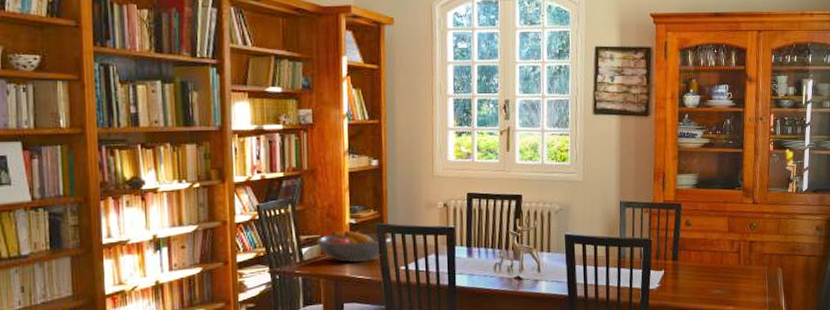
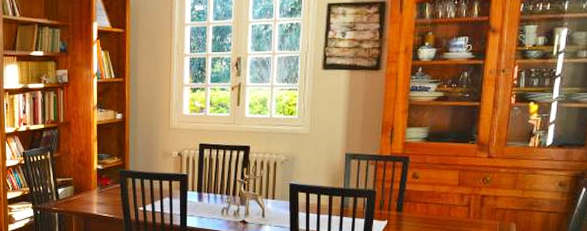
fruit bowl: present [316,231,392,262] -> none [70,175,132,202]

